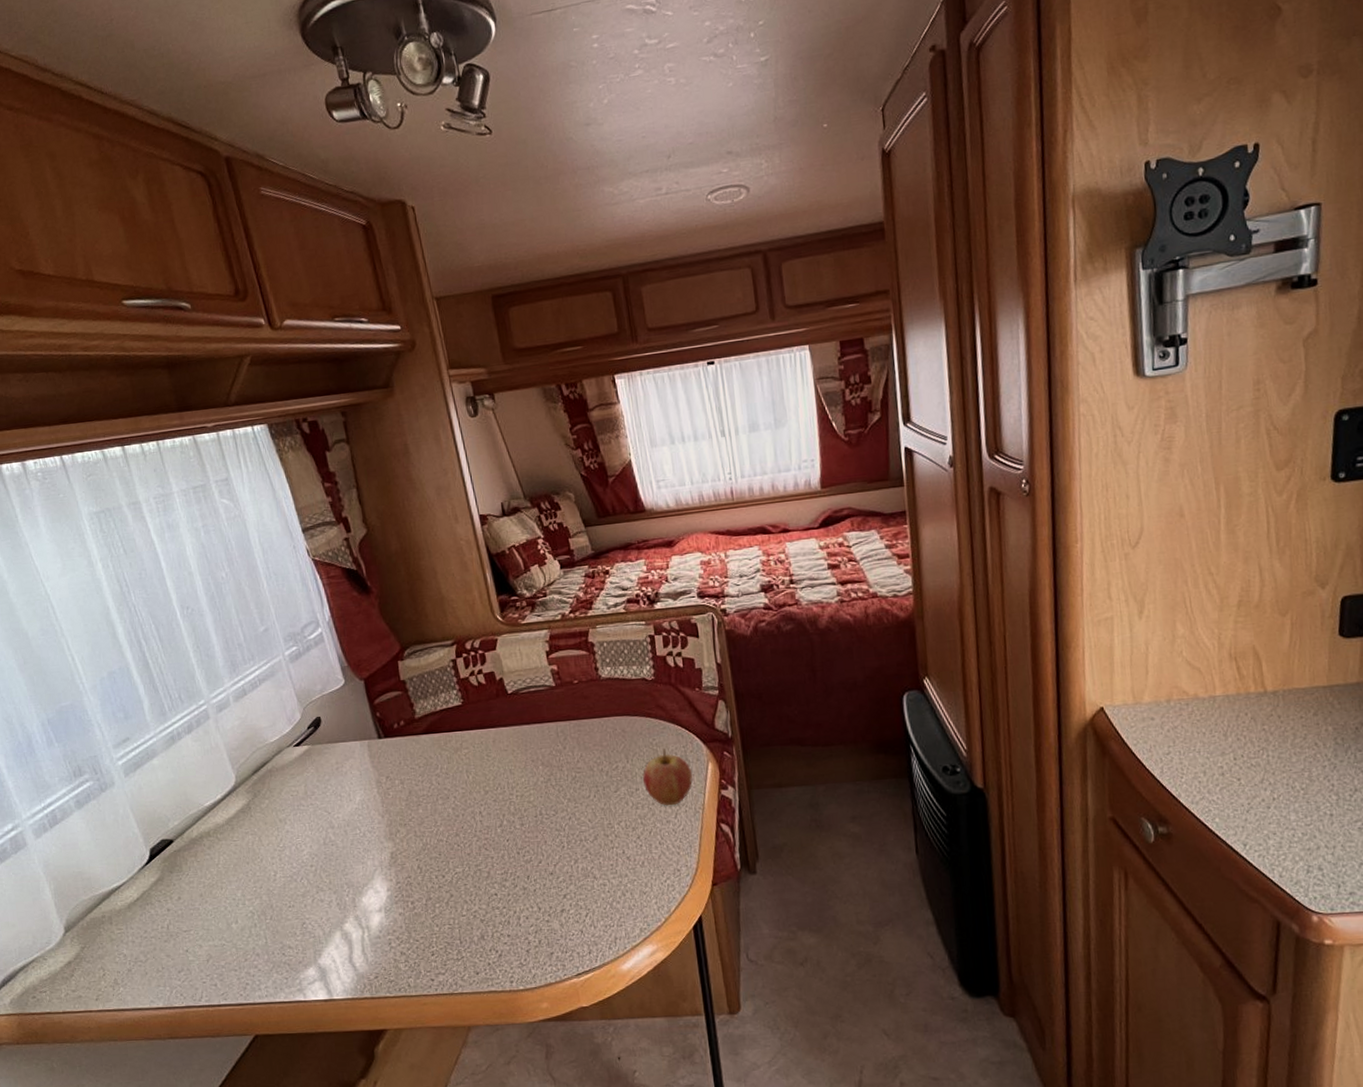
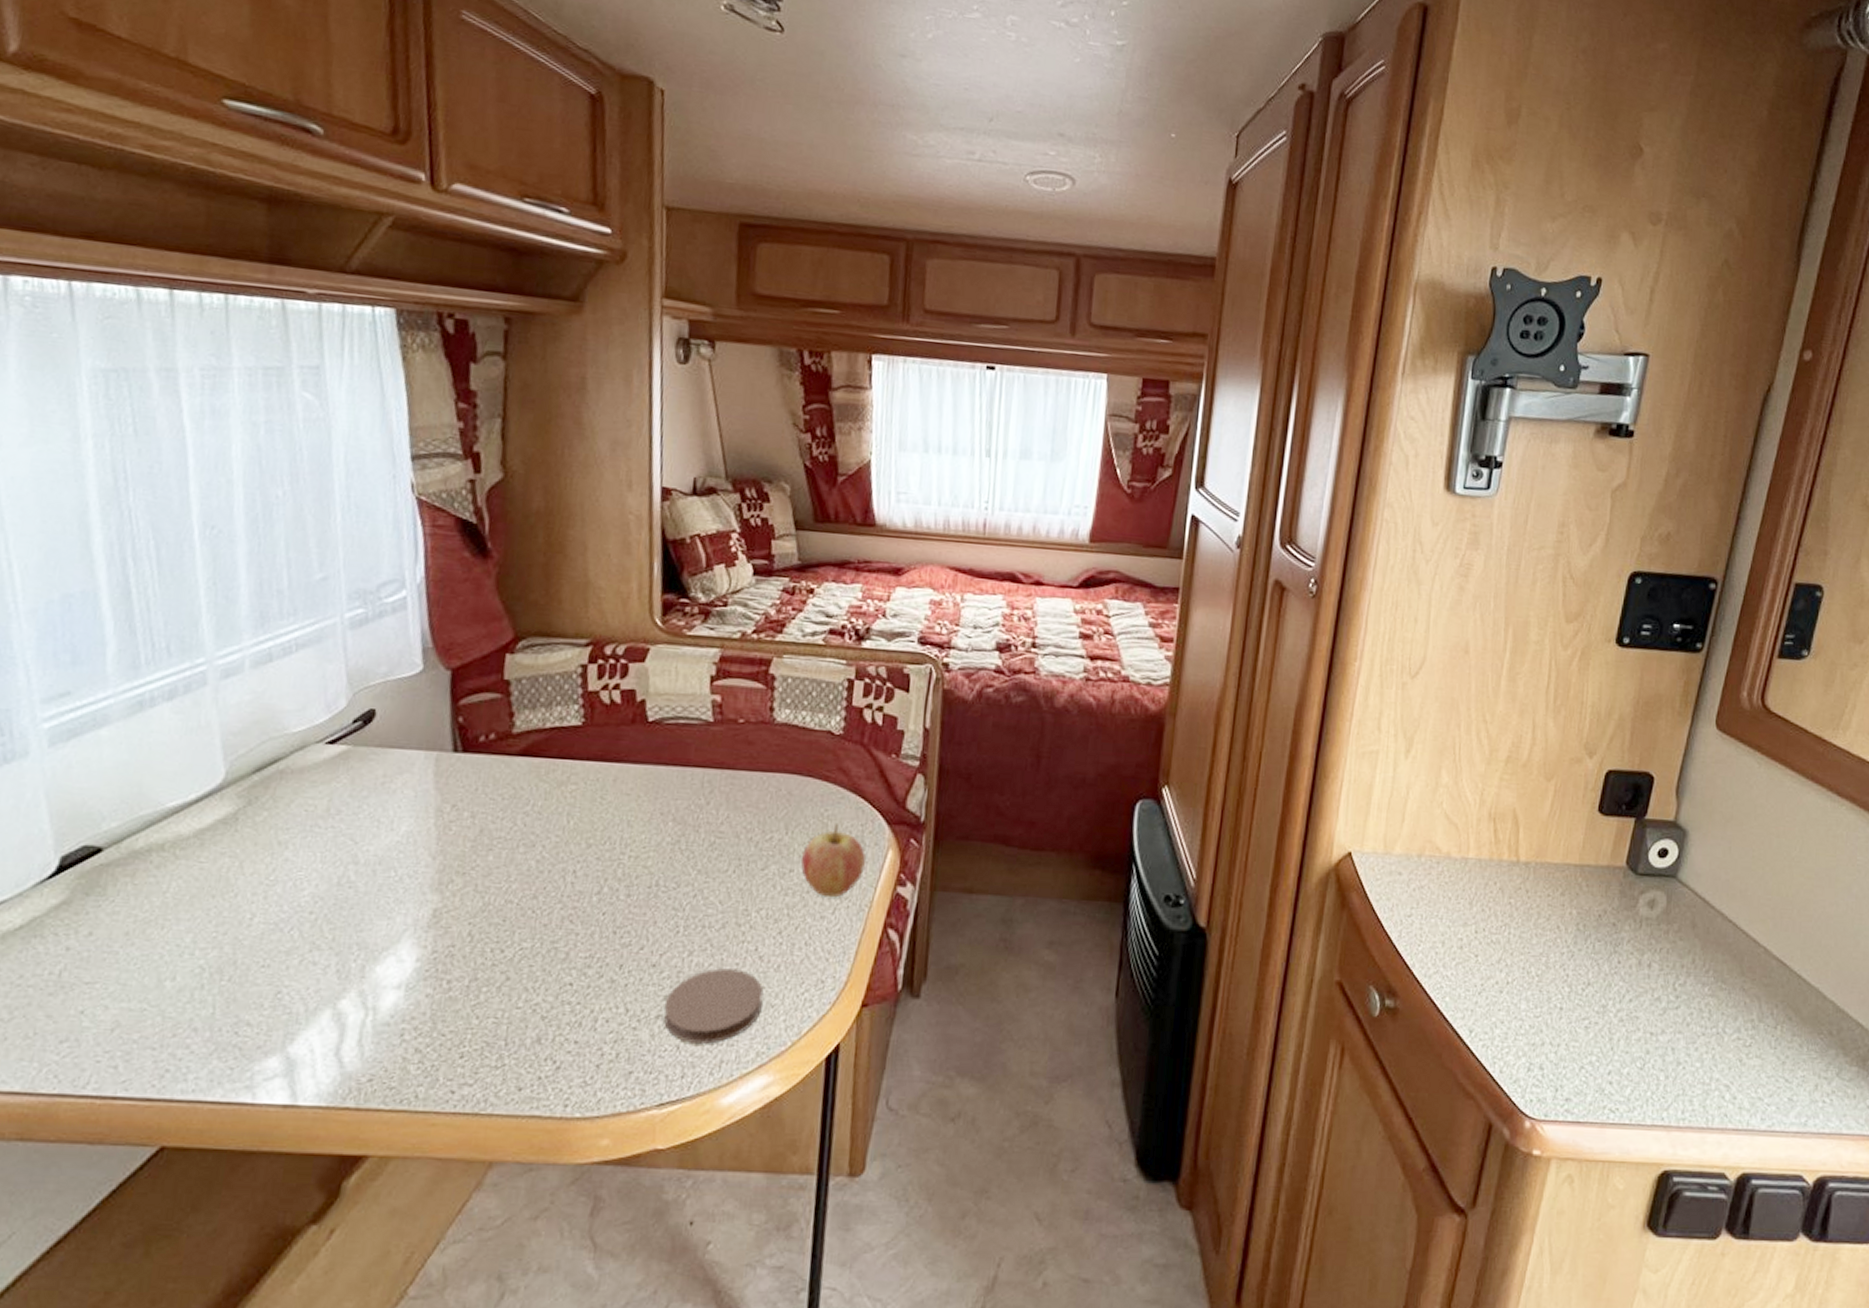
coaster: none [565,868,637,928] -> present [664,967,764,1045]

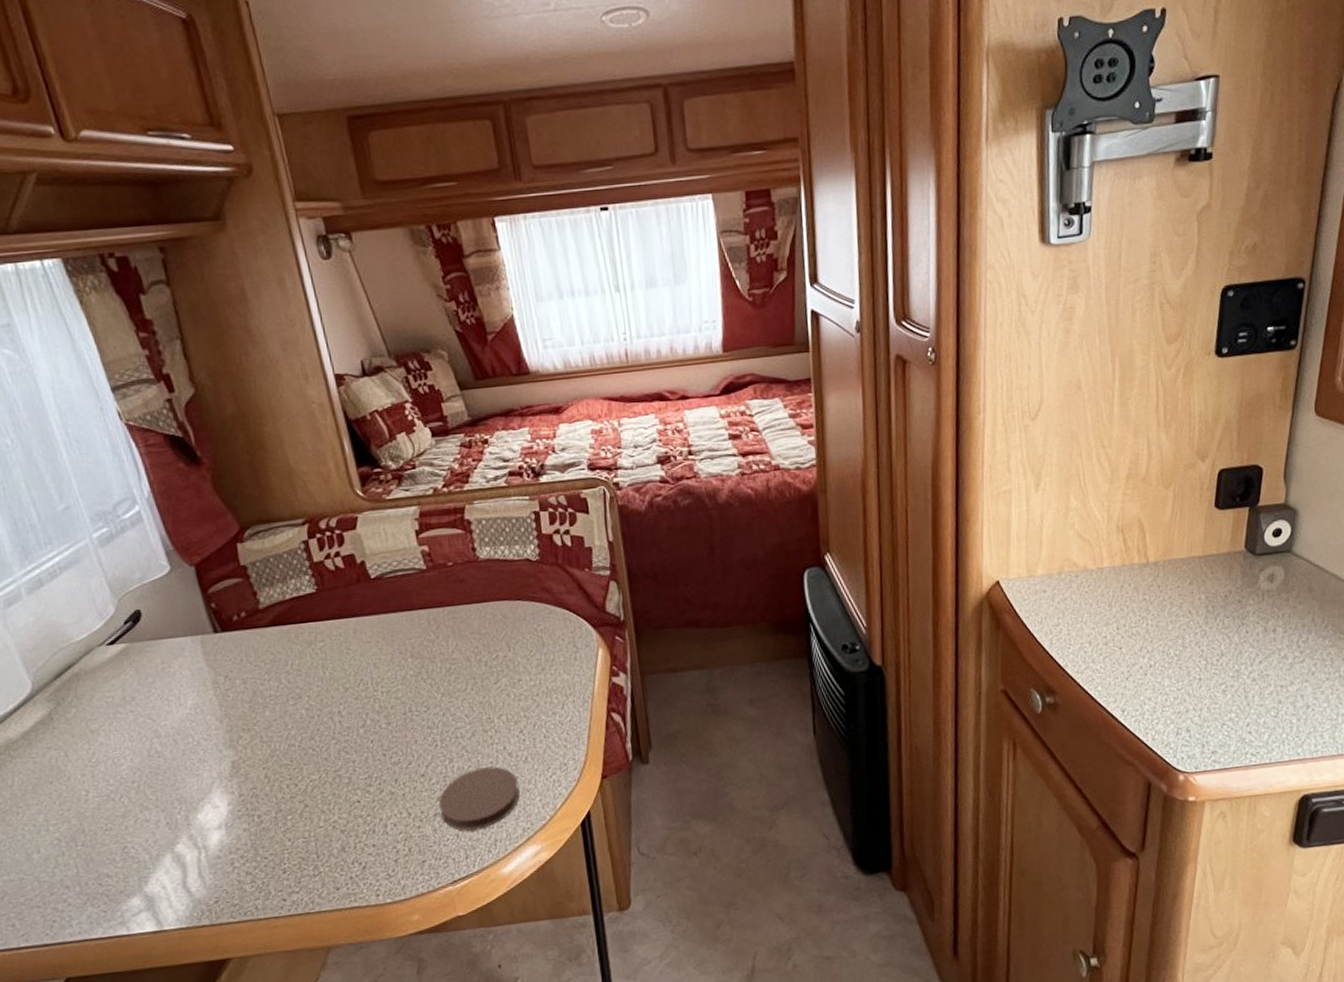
fruit: present [801,824,866,898] -> none [526,635,582,696]

